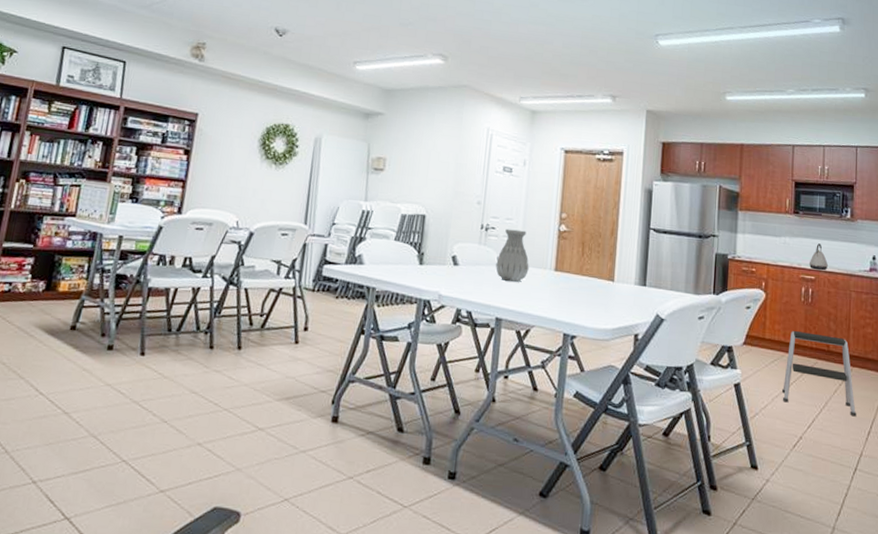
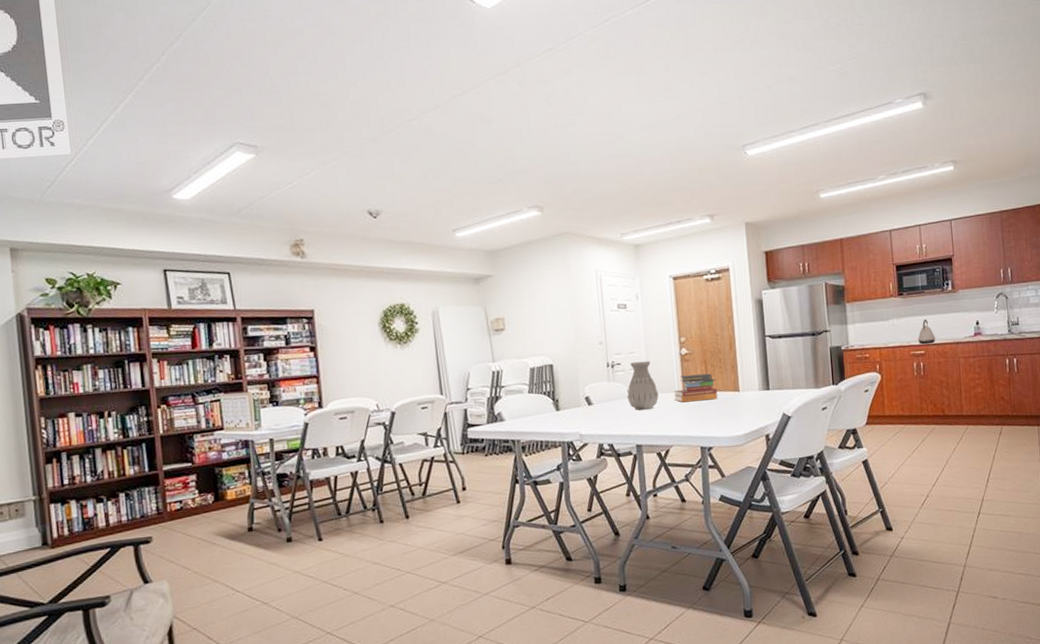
books: none [545,253,591,286] -> present [674,373,718,403]
step stool: present [782,331,857,417] -> none [906,401,975,469]

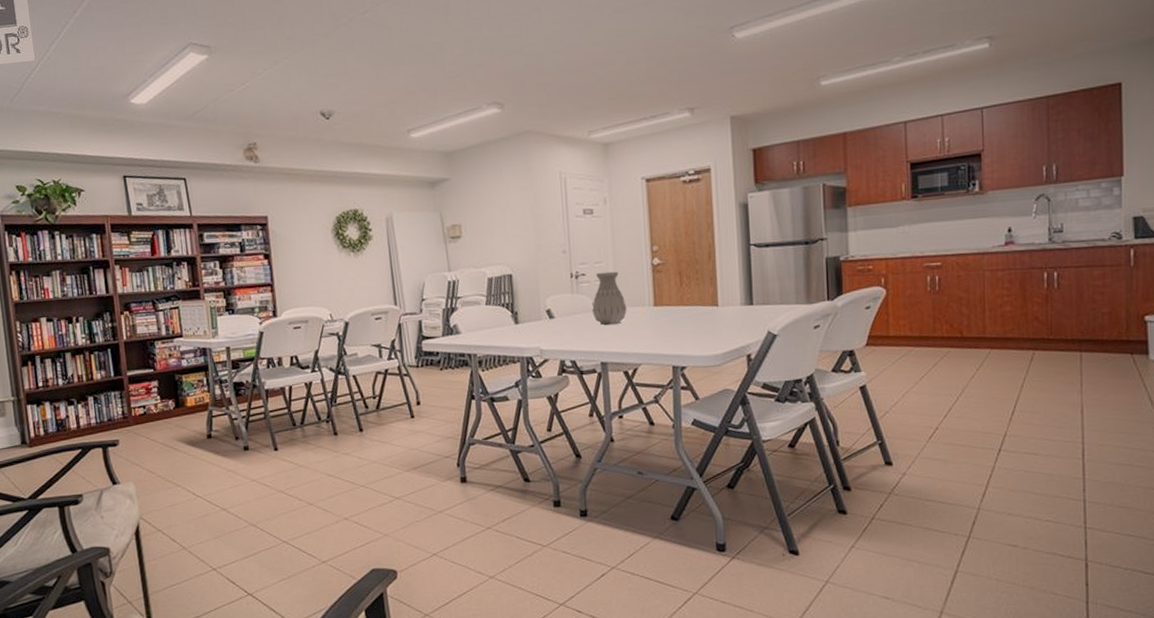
books: present [674,373,718,403] -> none [644,286,693,318]
kettle: present [917,319,936,345] -> none [933,226,957,255]

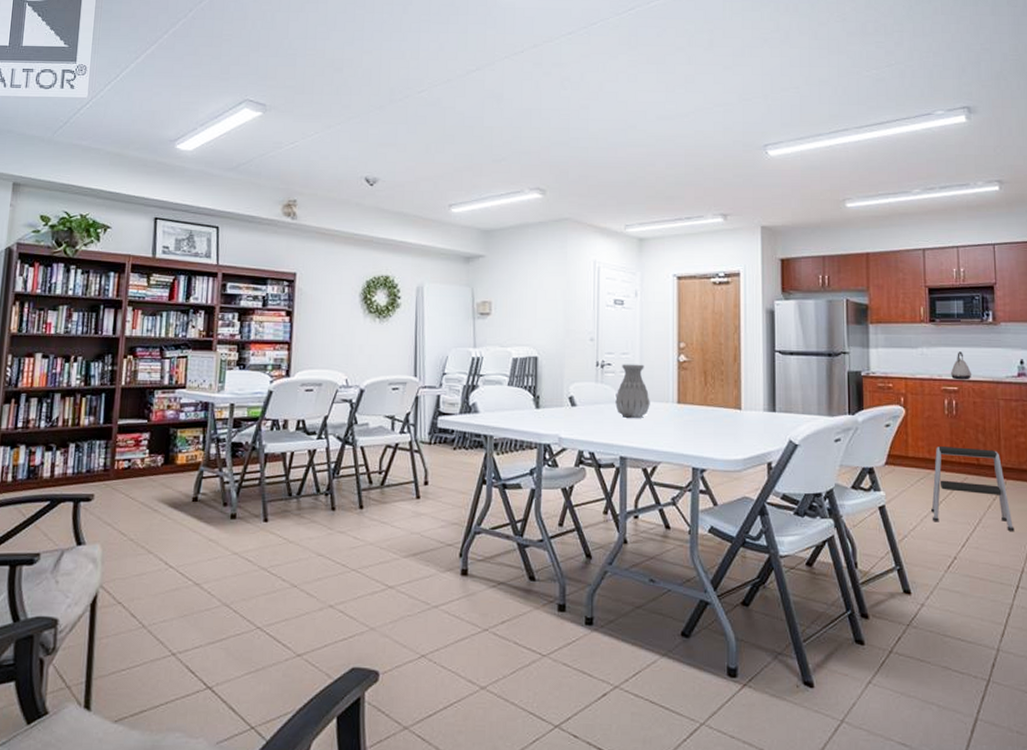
step stool: none [913,321,998,399] -> present [931,446,1015,532]
kettle: none [933,226,957,255] -> present [950,351,972,380]

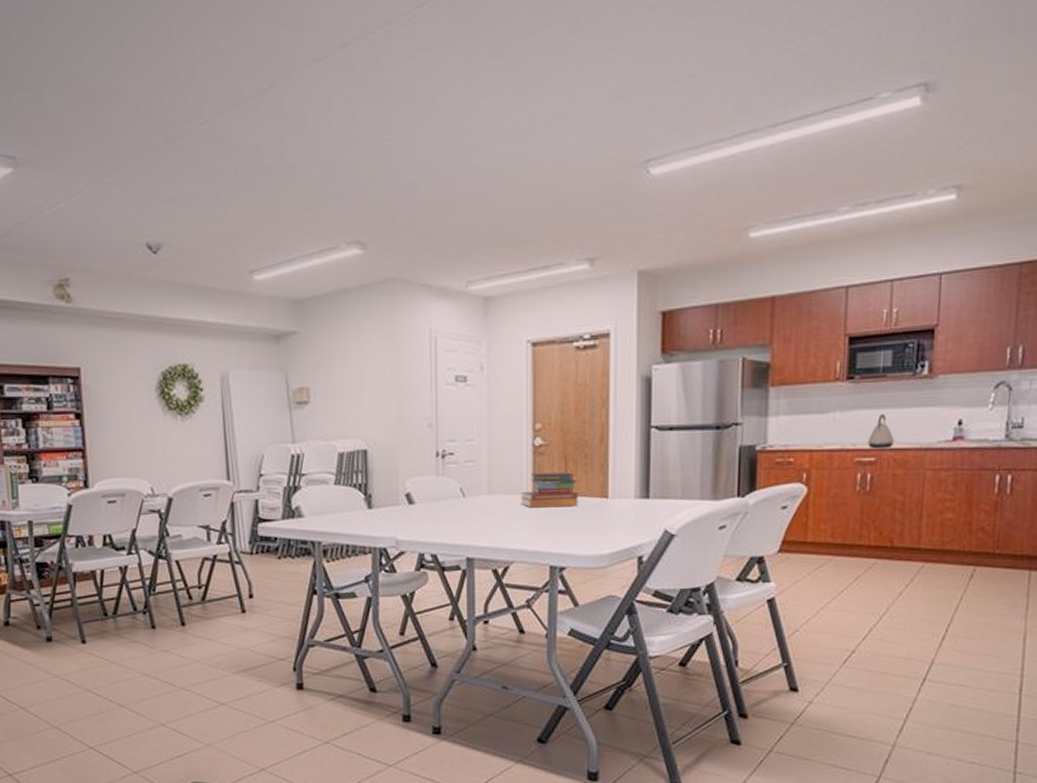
vase: present [615,364,650,418] -> none [460,451,500,514]
books: none [668,385,716,416] -> present [521,472,578,508]
step stool: present [931,446,1015,532] -> none [829,528,928,621]

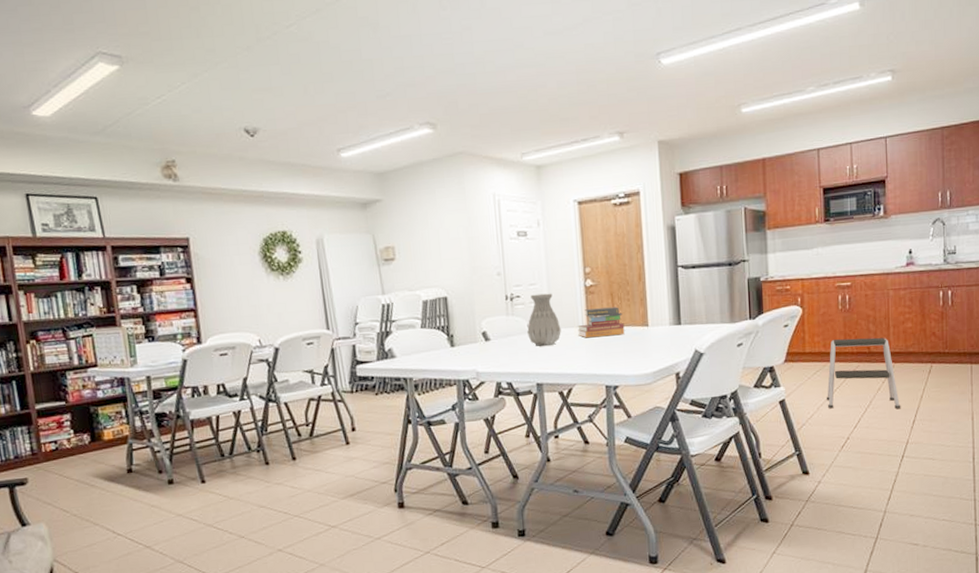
vase: none [460,451,500,514] -> present [527,293,561,346]
step stool: none [829,528,928,621] -> present [827,337,901,410]
kettle: present [867,414,895,449] -> none [843,248,864,276]

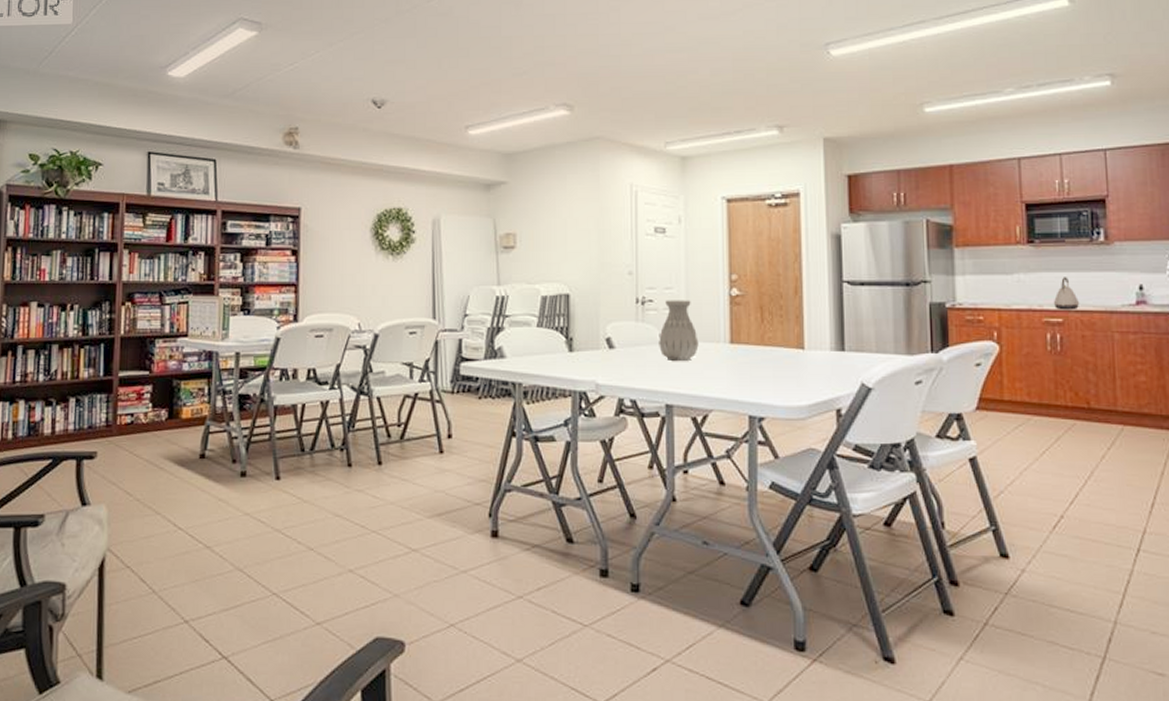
books: present [578,307,625,338] -> none [719,322,775,357]
step stool: present [827,337,901,410] -> none [1032,388,1134,486]
kettle: none [843,248,864,276] -> present [1053,277,1080,310]

